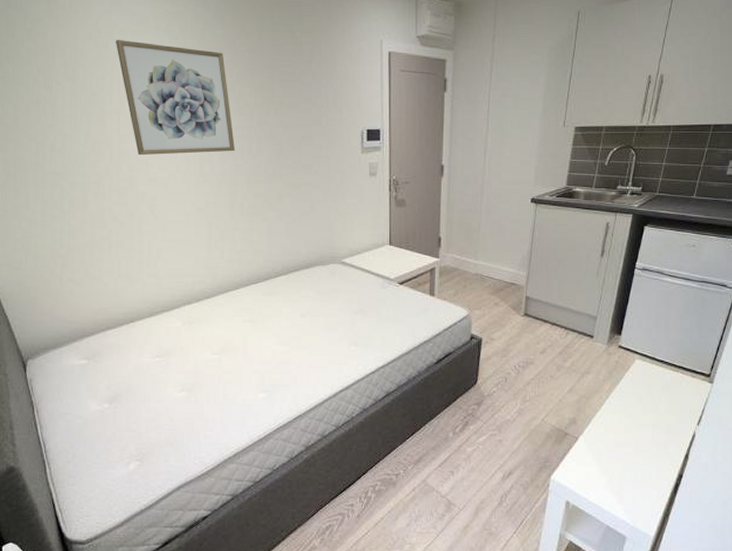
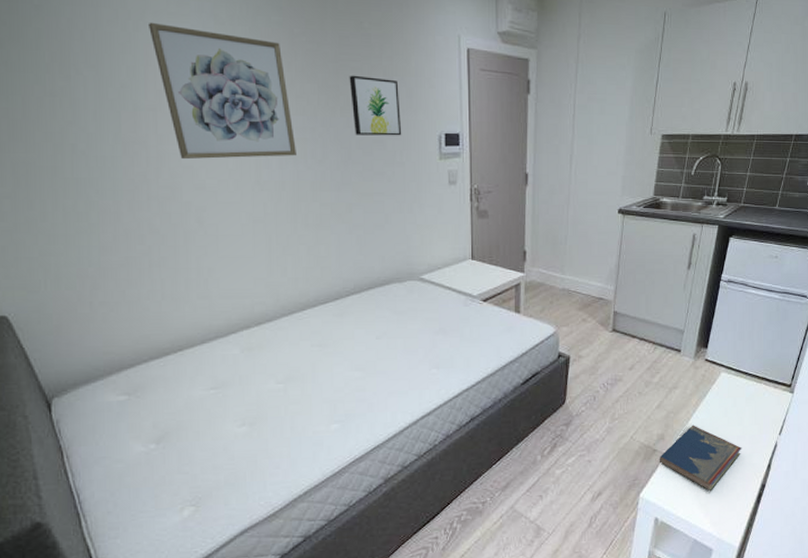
wall art: none [282,79,328,133] -> present [349,75,402,136]
hardcover book: none [570,410,658,478] -> present [659,425,742,492]

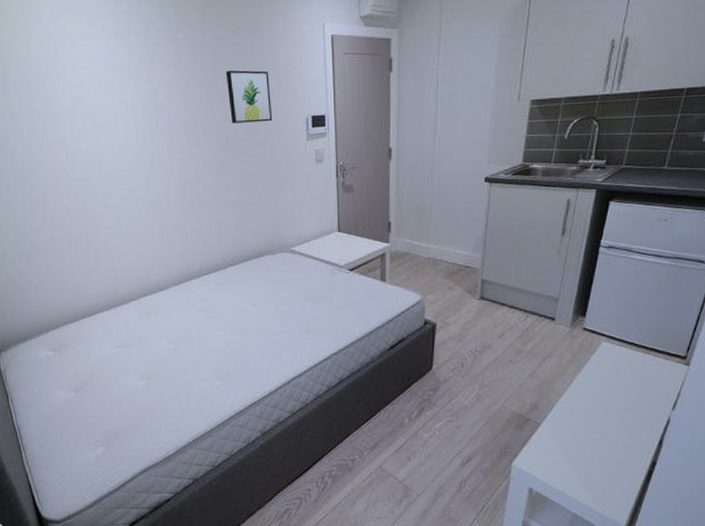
wall art: present [147,22,296,160] -> none [65,42,182,155]
hardcover book: present [659,425,742,492] -> none [532,395,628,465]

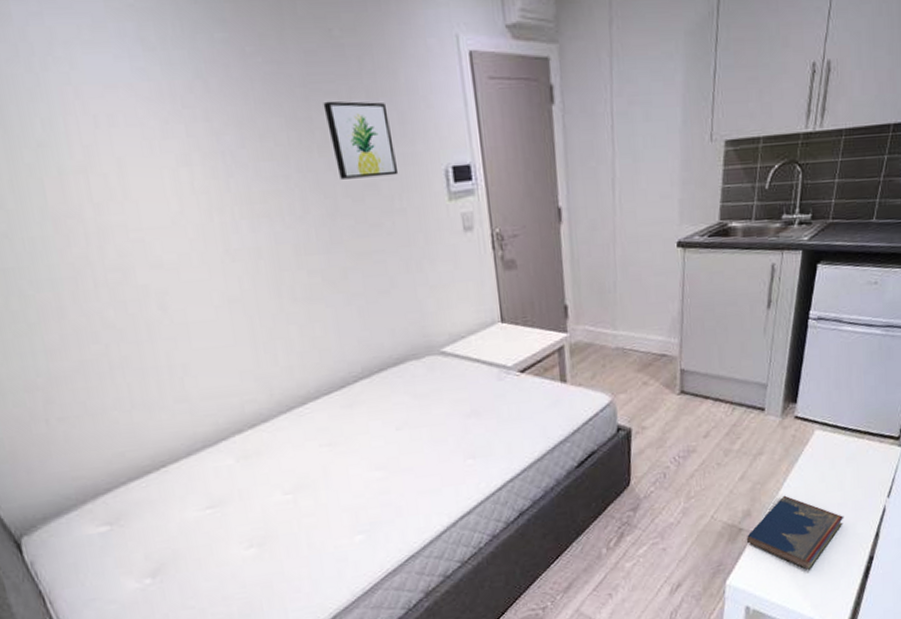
hardcover book: none [532,395,628,465] -> present [746,495,844,571]

